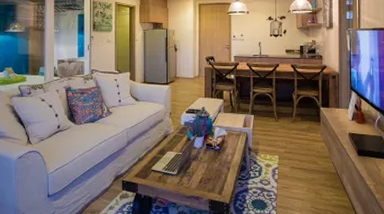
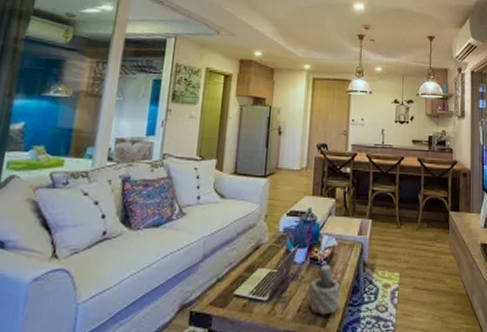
succulent plant: none [207,149,231,186] -> present [309,264,340,316]

